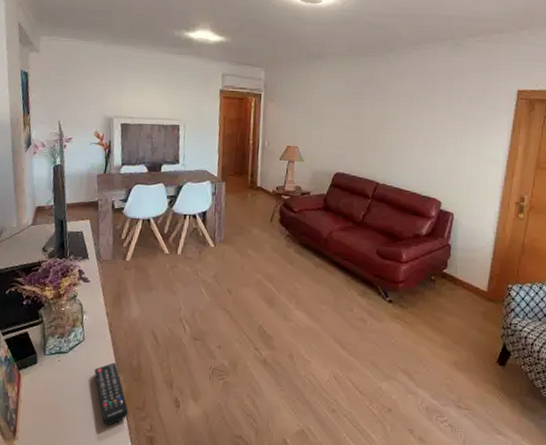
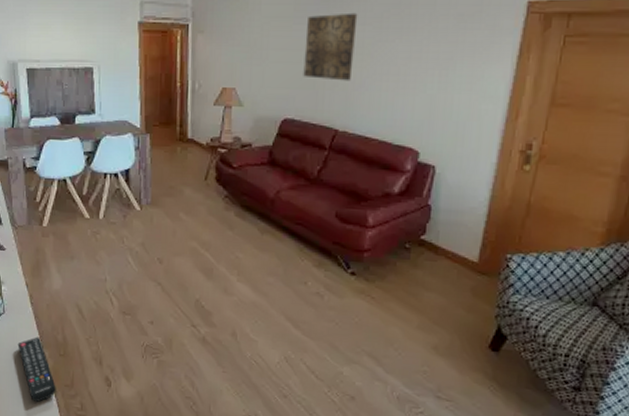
wall art: none [352,91,394,145] -> present [303,12,358,81]

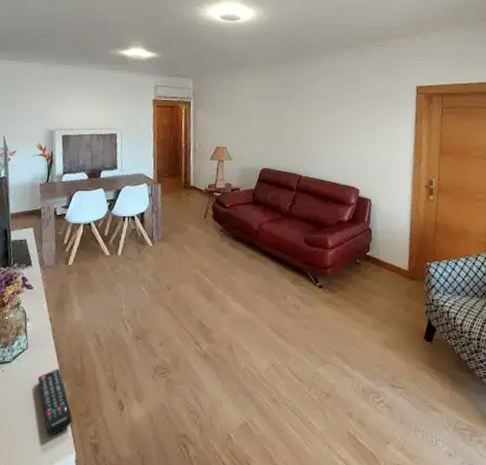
wall art: present [303,12,358,81] -> none [275,93,310,140]

